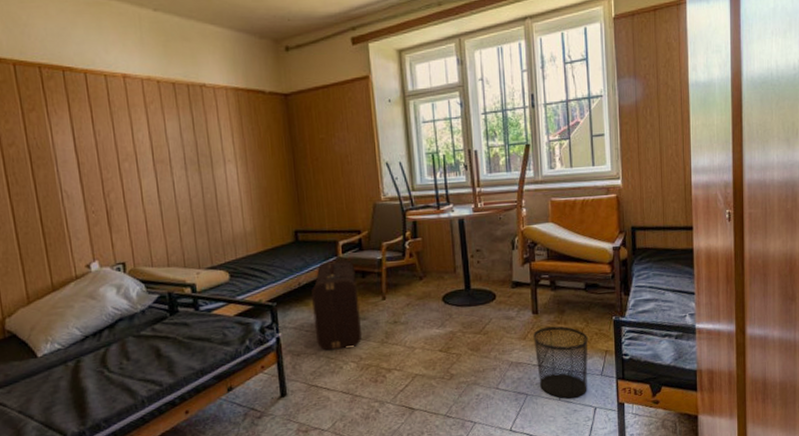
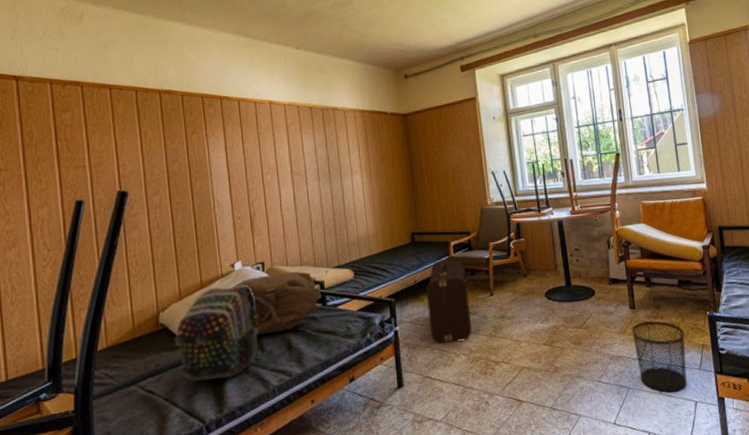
backpack: none [24,287,124,393] -> present [174,284,259,381]
duffel bag: none [89,272,193,342] -> present [232,271,321,334]

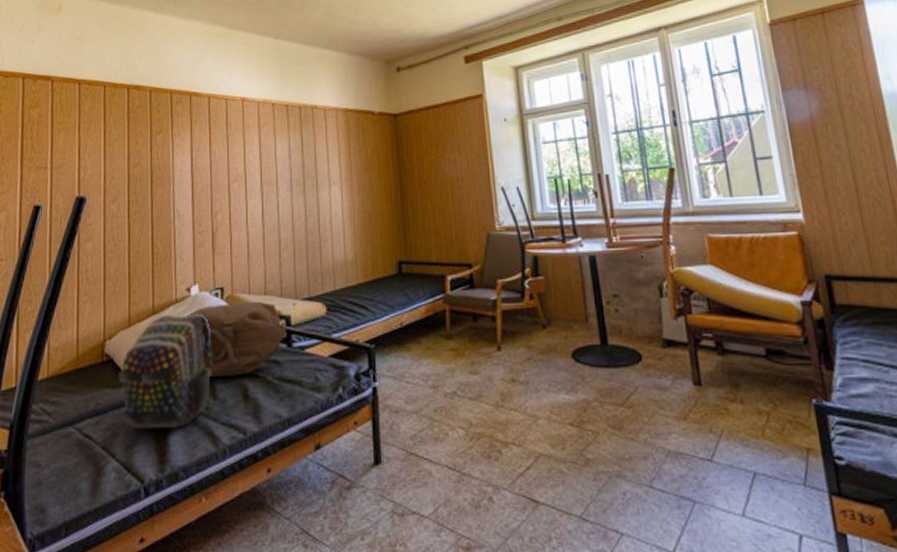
suitcase: present [426,259,472,344] -> none [415,298,472,410]
waste bin: present [632,320,687,393] -> none [697,405,785,515]

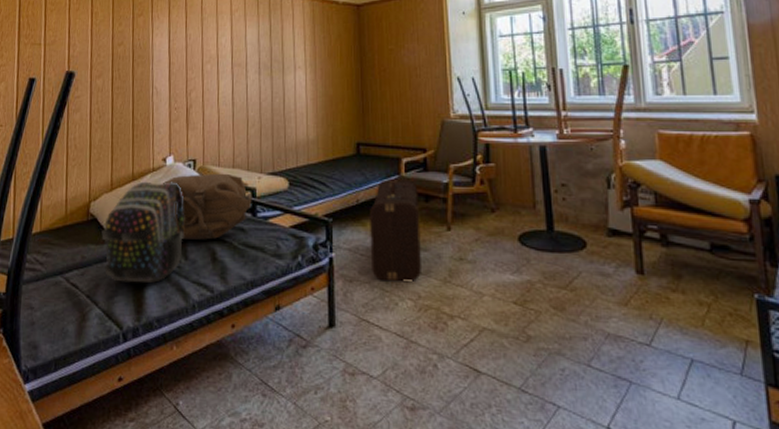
suitcase: none [415,298,472,410] -> present [370,179,421,282]

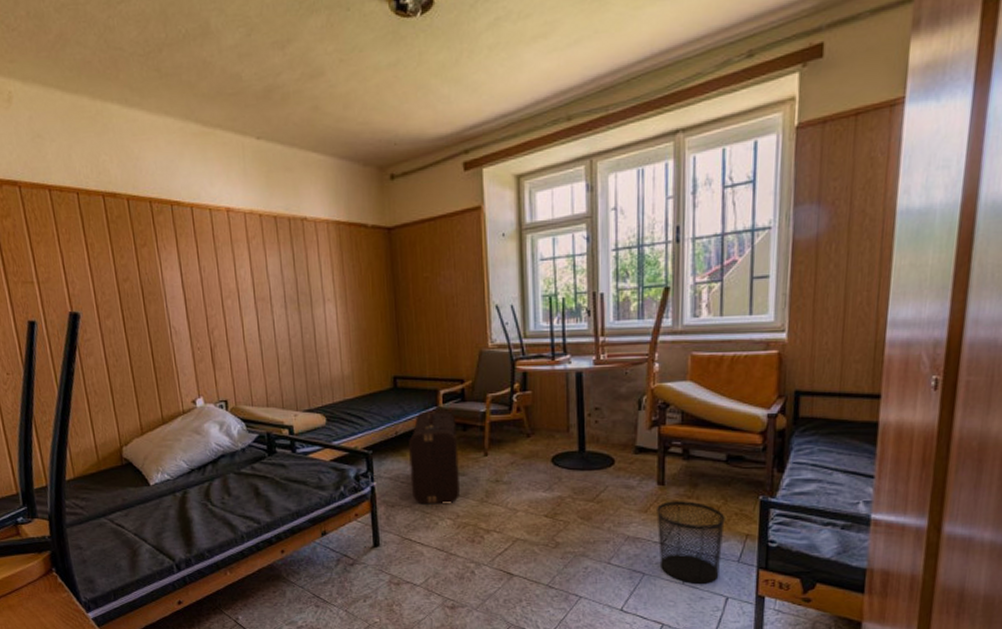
backpack: present [101,181,185,283] -> none [139,423,225,520]
duffel bag: present [162,173,252,240] -> none [195,412,290,477]
waste bin: none [638,293,721,401] -> present [657,501,725,584]

